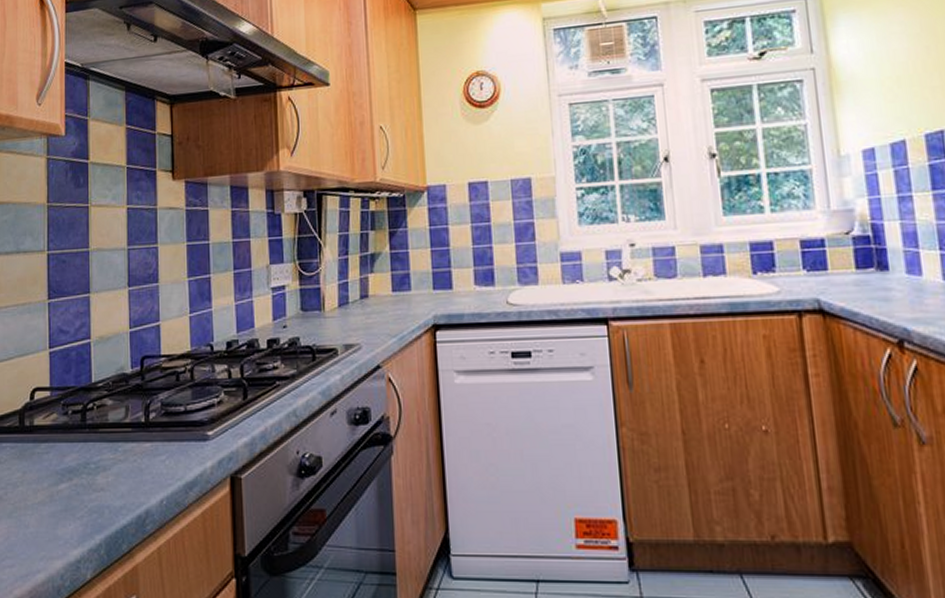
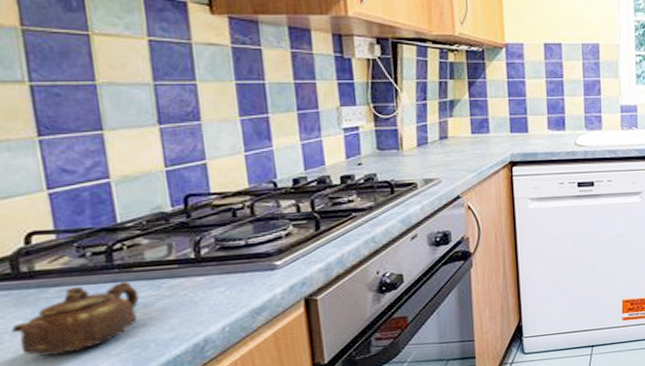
teapot: none [14,442,101,511] -> present [11,282,140,356]

